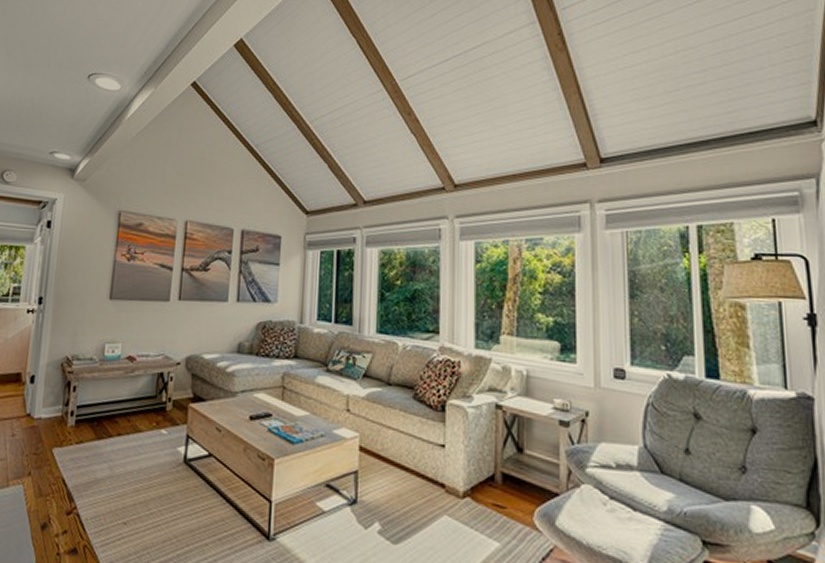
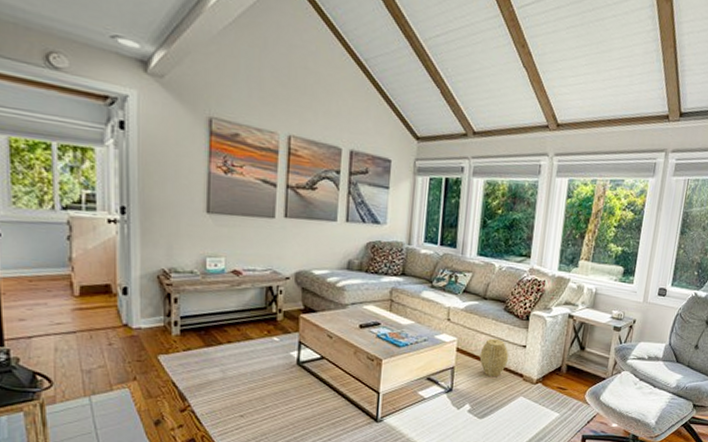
woven basket: none [387,434,425,487] -> present [479,338,509,377]

